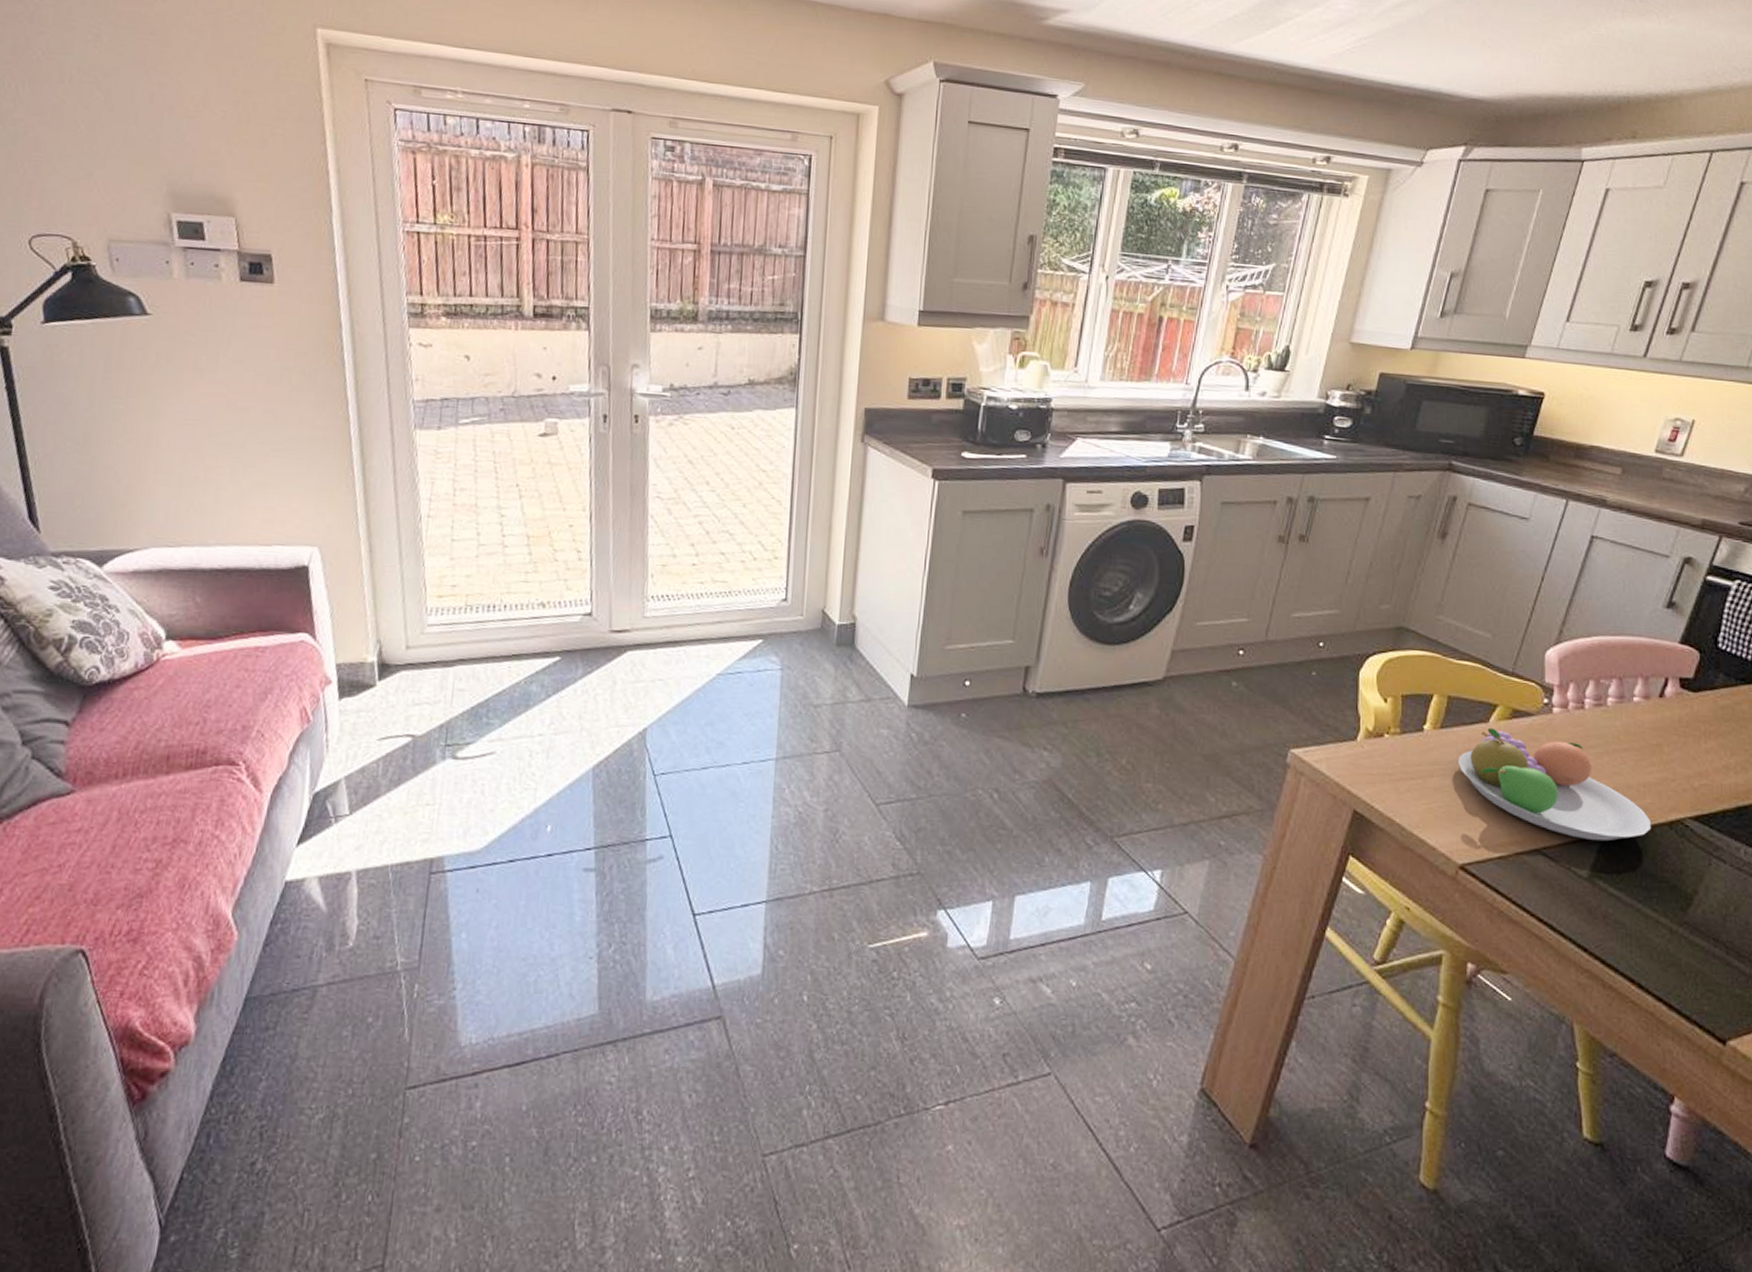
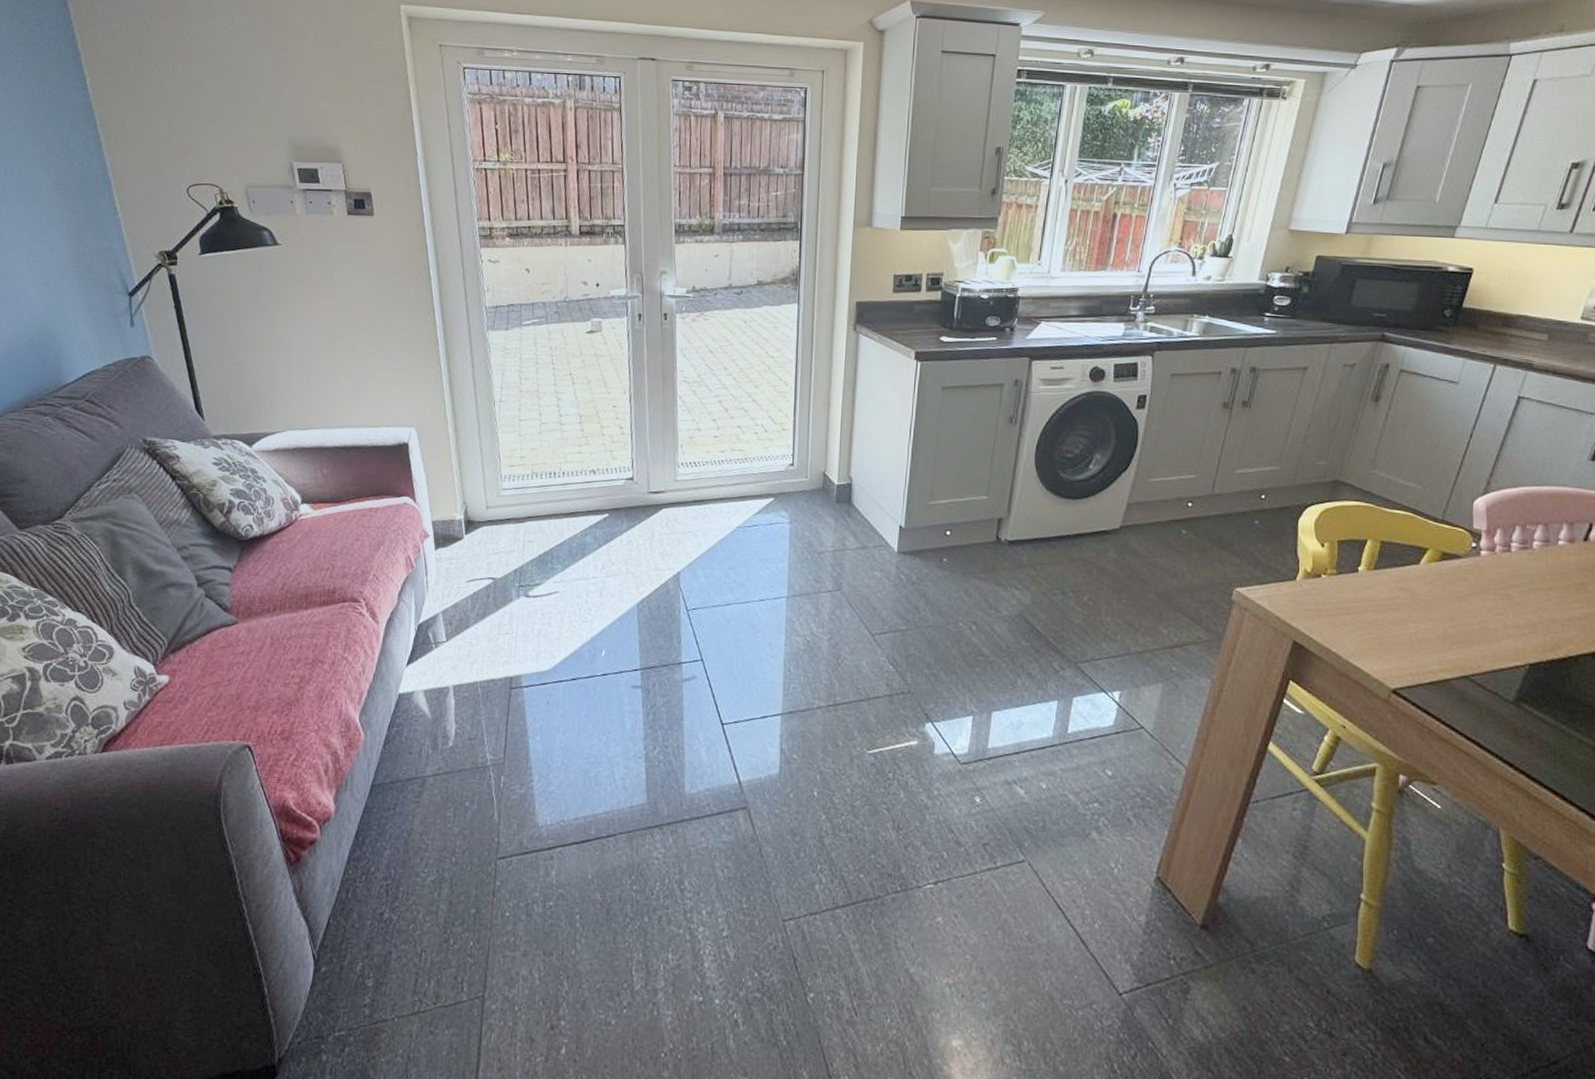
fruit bowl: present [1457,727,1650,842] -> none [1390,568,1574,670]

